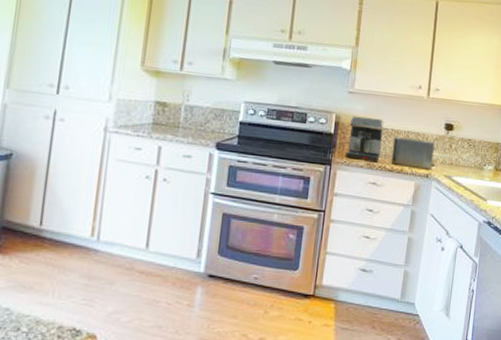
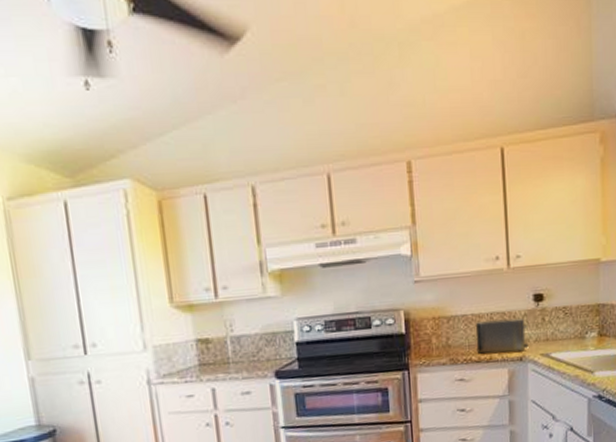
coffee maker: present [345,116,384,163] -> none [421,305,464,358]

